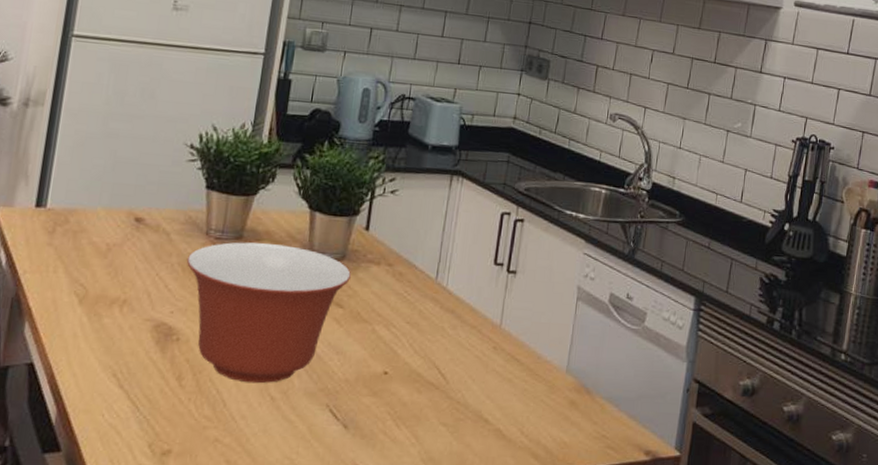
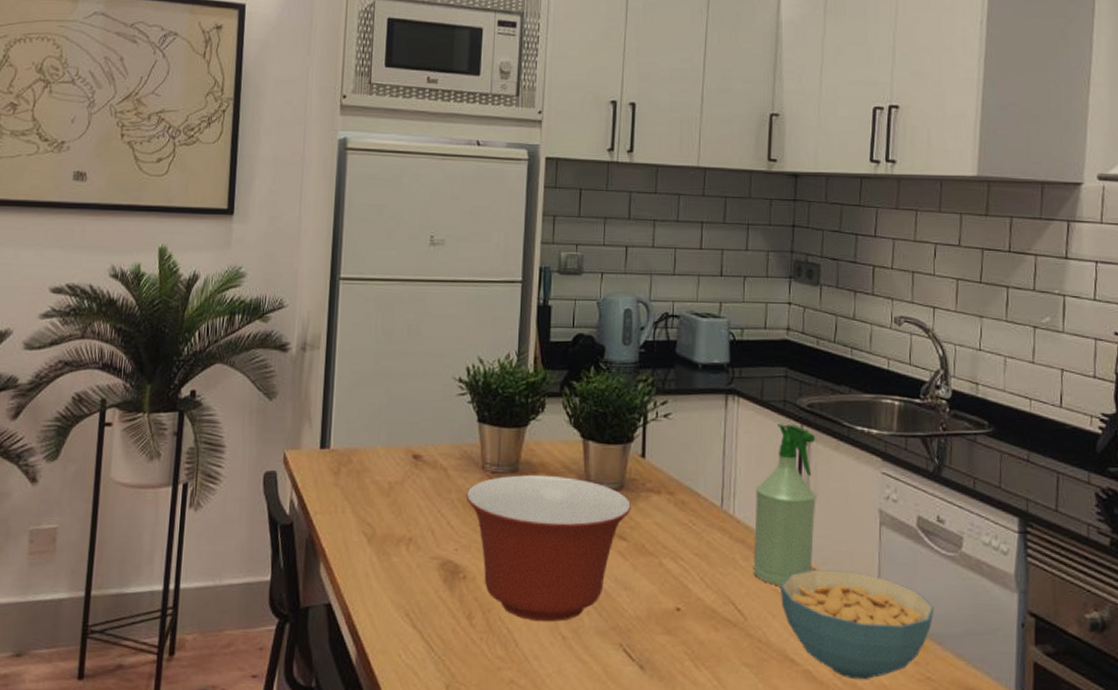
spray bottle: none [459,205,529,352] -> present [753,424,816,585]
cereal bowl: none [481,338,616,438] -> present [781,569,935,680]

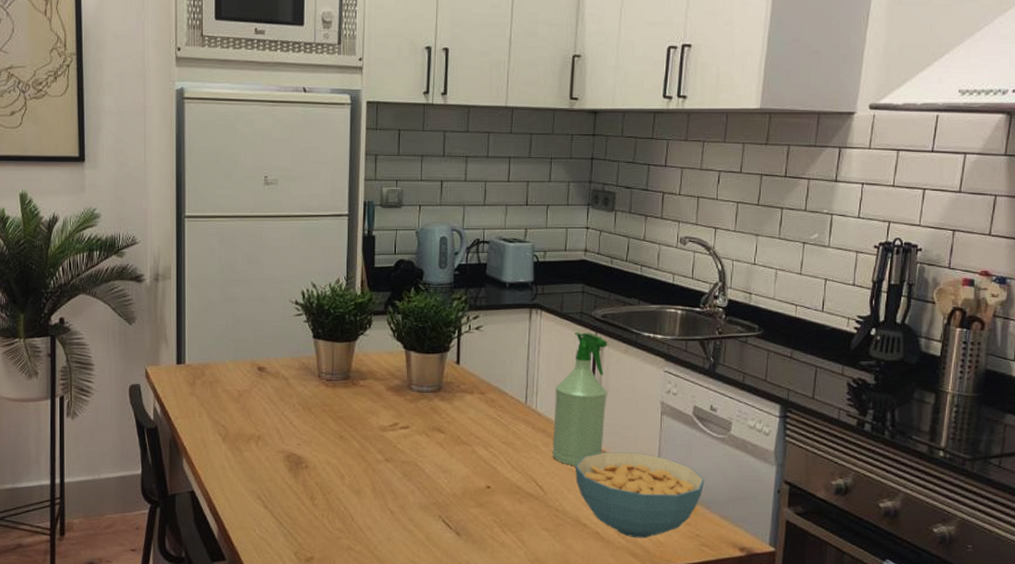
mixing bowl: present [465,475,632,622] -> none [305,382,449,500]

